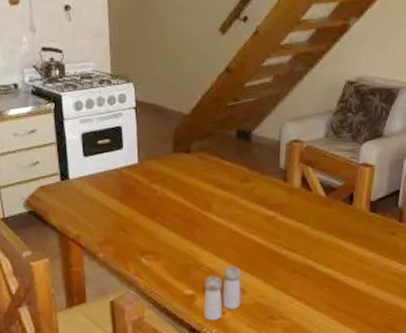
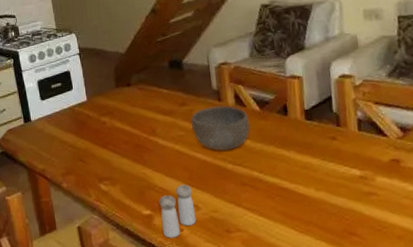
bowl: none [250,185,313,236] -> present [191,105,251,152]

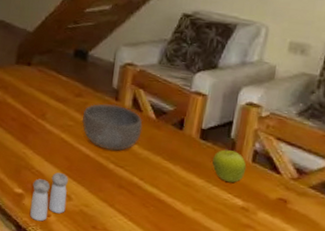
fruit: none [322,124,355,156] -> present [212,149,247,183]

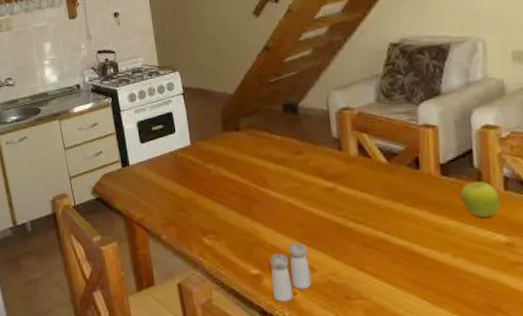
bowl: present [81,104,143,151] -> none [307,155,376,208]

